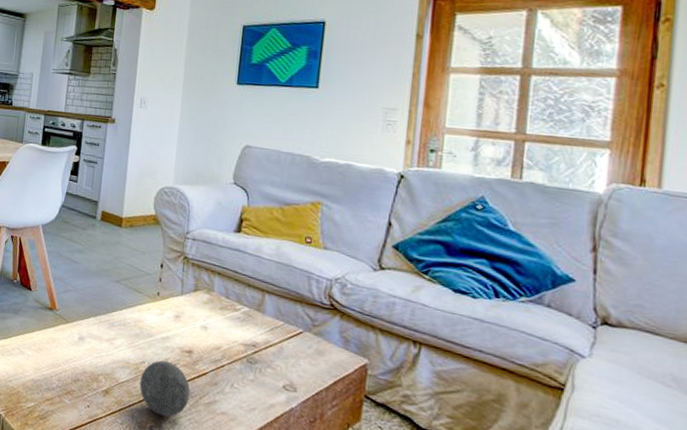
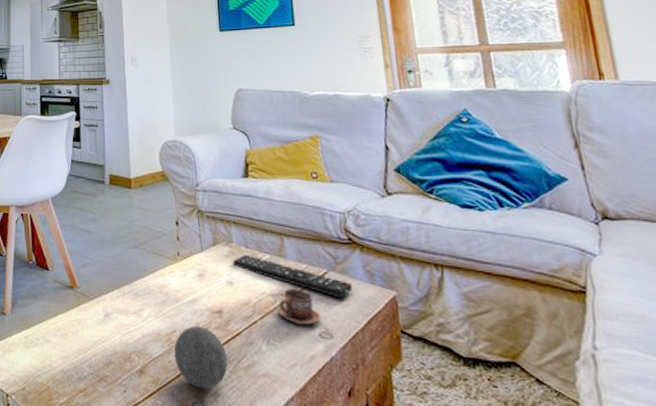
remote control: none [210,303,325,358] -> present [233,254,352,299]
cup: none [247,341,289,377] -> present [278,288,321,326]

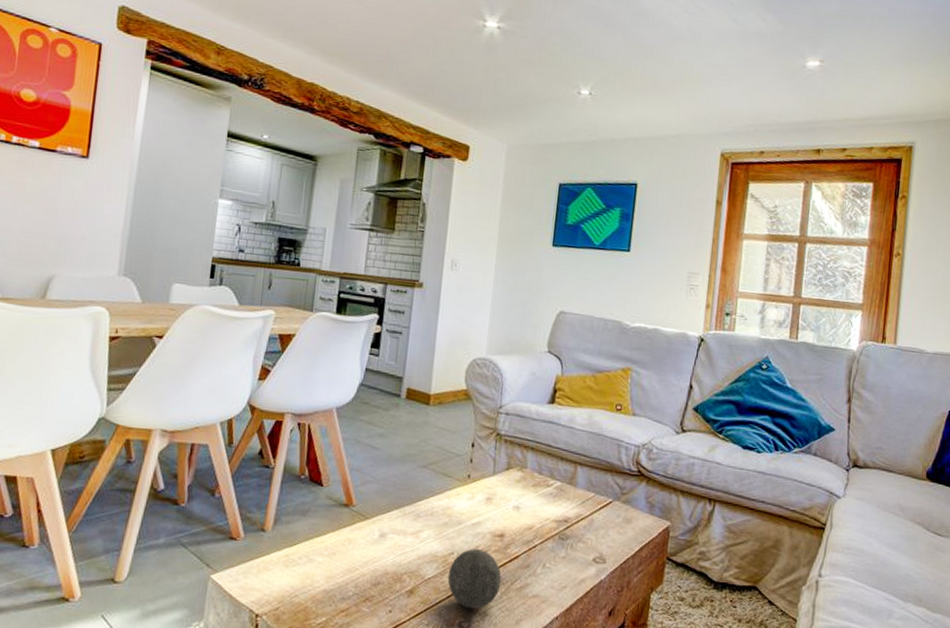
remote control: present [233,254,352,299] -> none [523,480,632,527]
cup: present [278,288,321,326] -> none [559,515,599,551]

